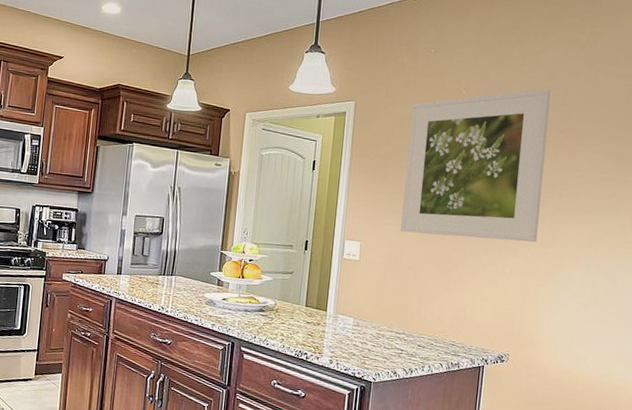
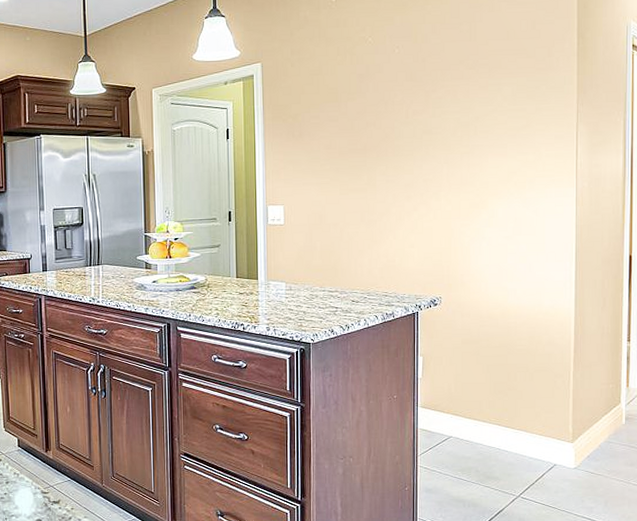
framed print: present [400,89,551,242] -> none [319,26,457,190]

